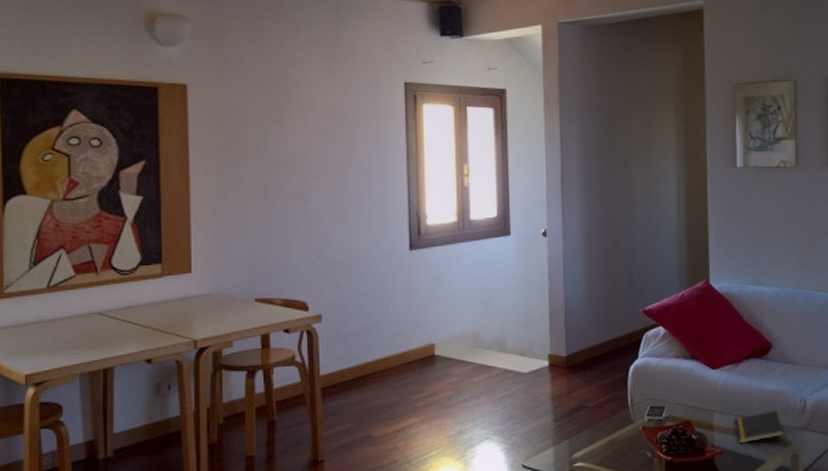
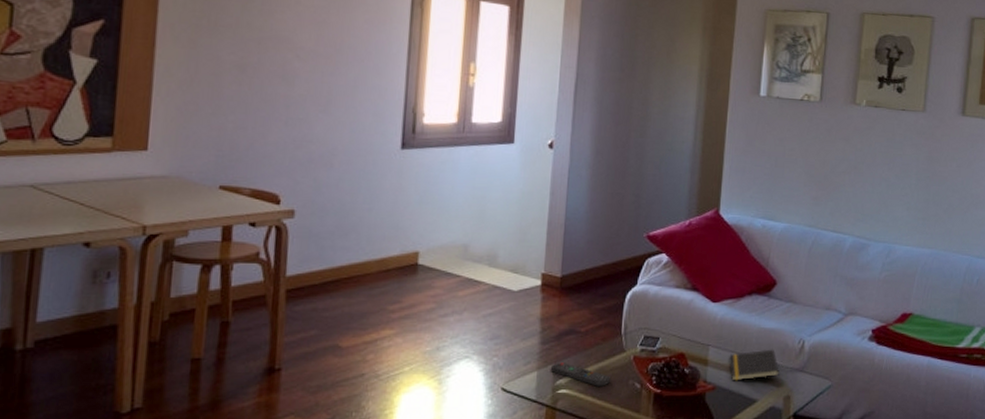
remote control: none [565,437,622,458] -> present [550,363,610,386]

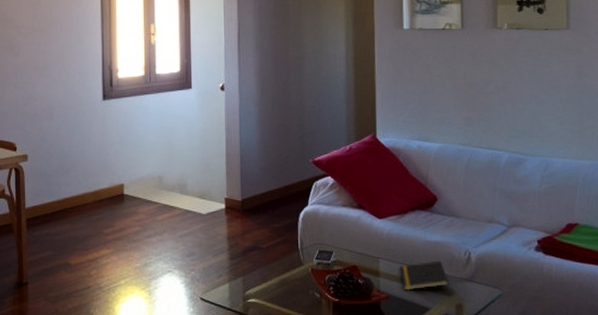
remote control: present [550,363,610,386] -> none [239,275,292,296]

